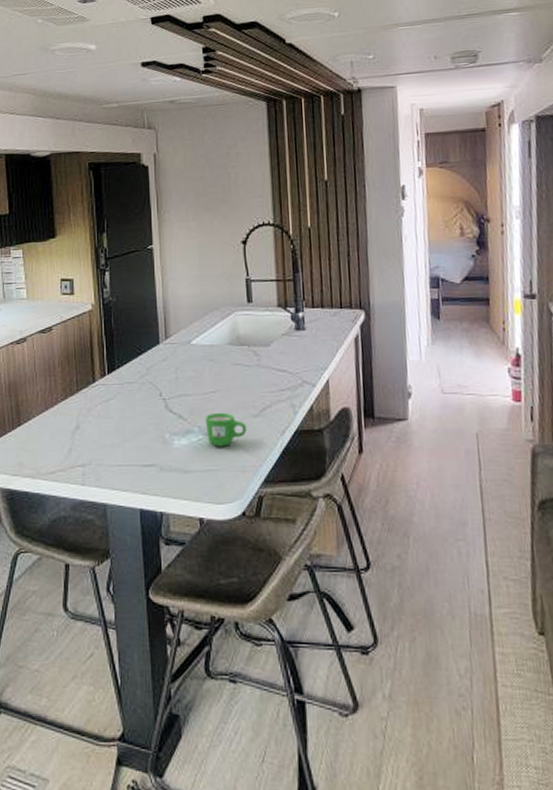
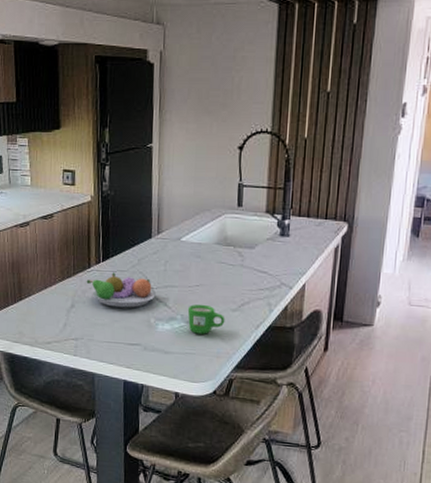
fruit bowl: none [91,385,168,425] -> present [86,272,156,308]

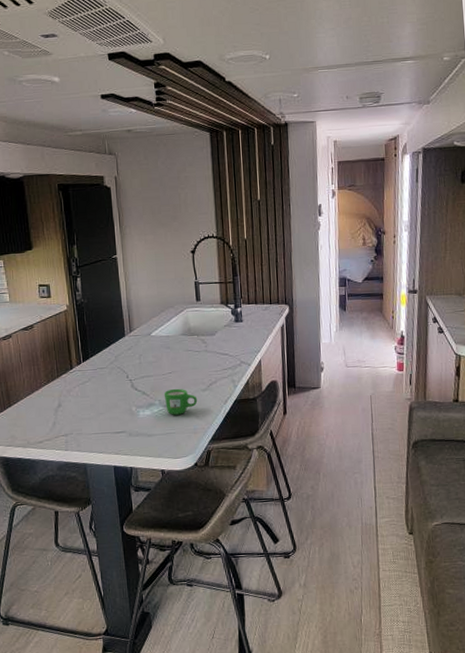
fruit bowl: present [86,272,156,308] -> none [70,370,134,402]

